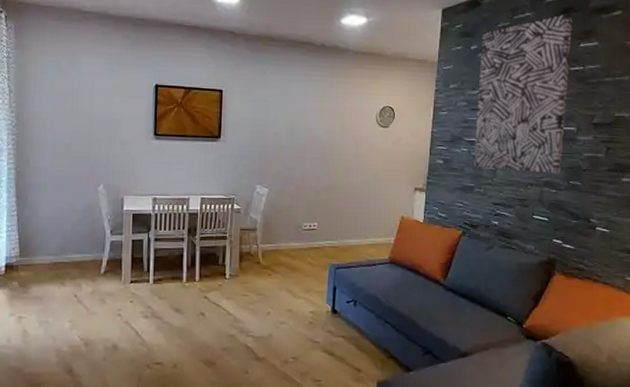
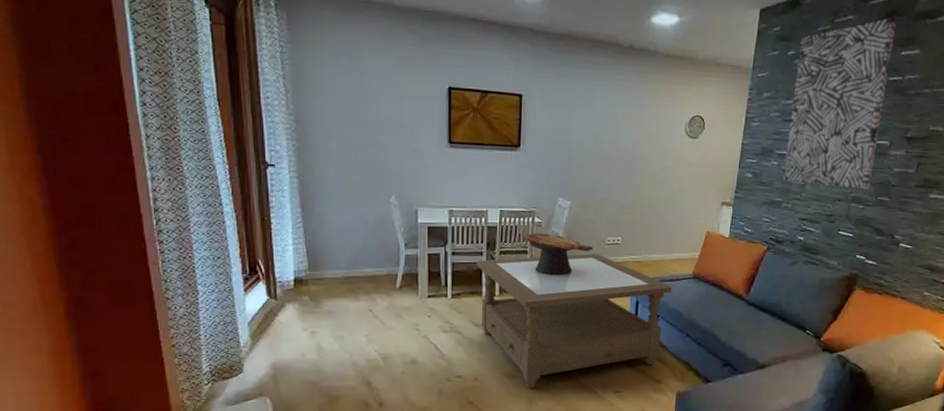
coffee table: none [178,239,369,375] -> present [477,253,672,387]
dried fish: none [224,219,291,262] -> present [524,233,593,276]

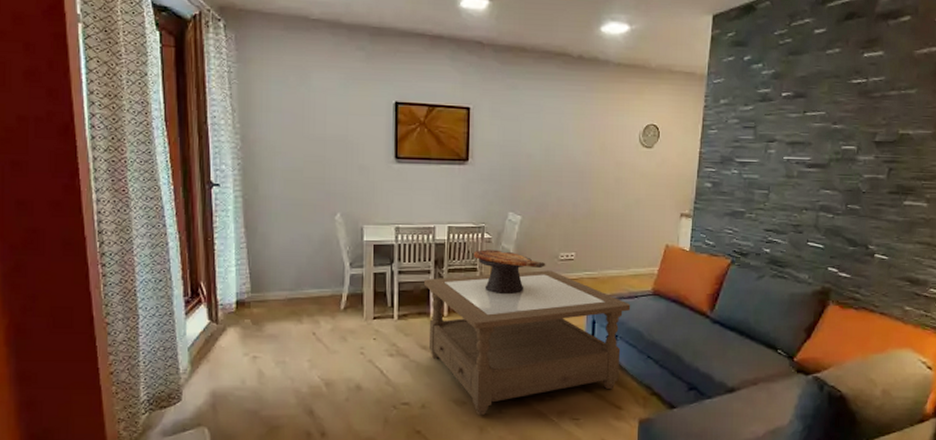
wall art: present [782,17,897,190] -> none [744,19,857,197]

